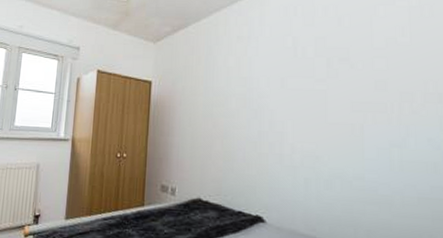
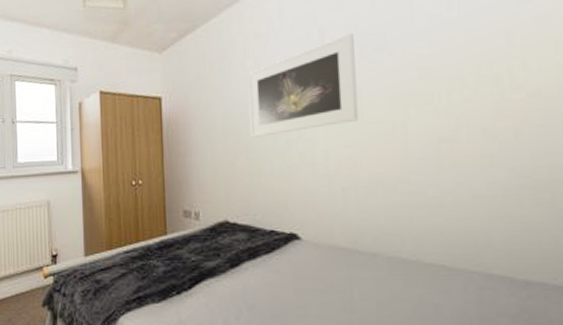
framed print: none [227,44,323,126] -> present [248,32,359,139]

